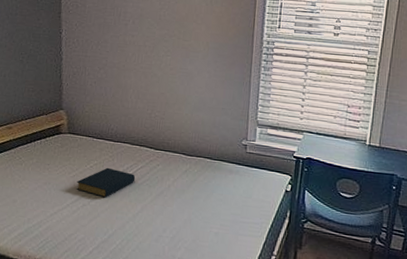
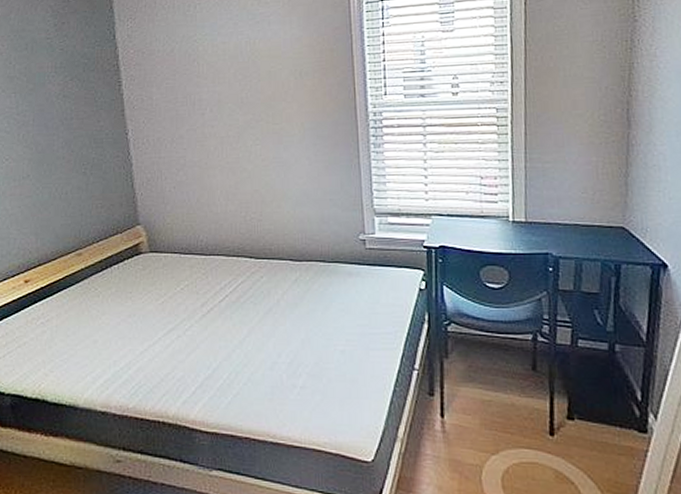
hardback book: present [76,167,136,198] -> none [166,287,237,325]

